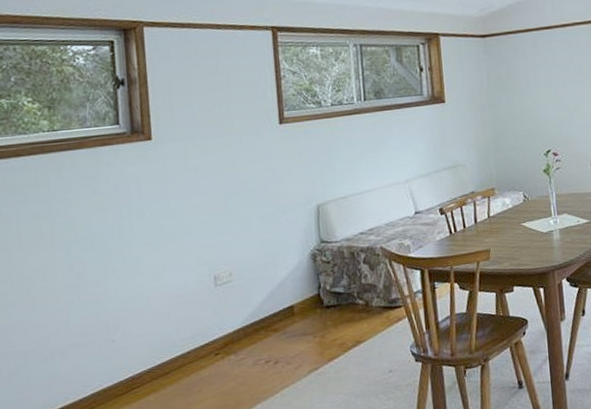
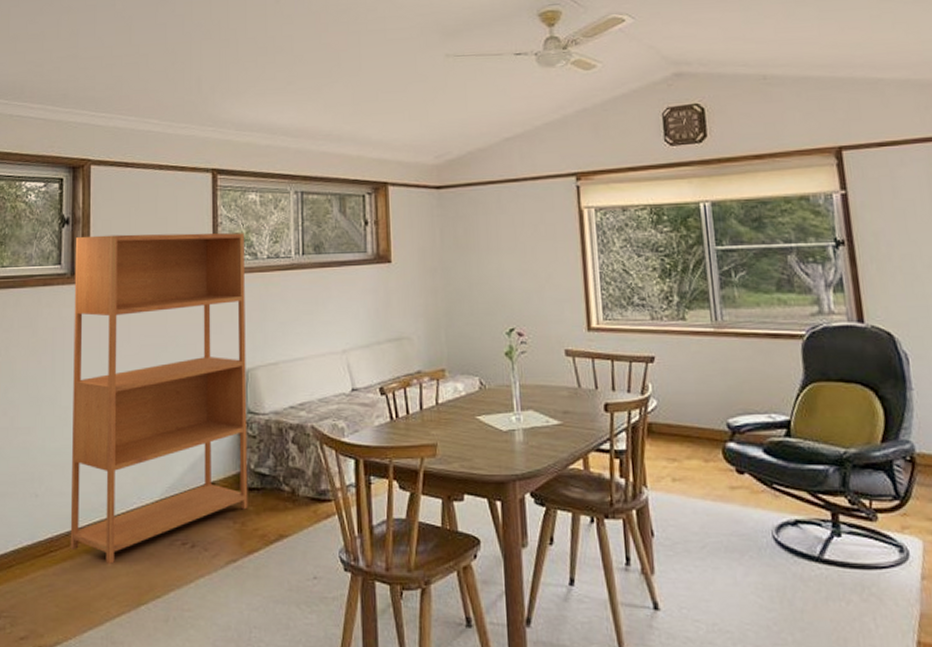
bookshelf: none [132,84,327,391] -> present [70,233,248,564]

